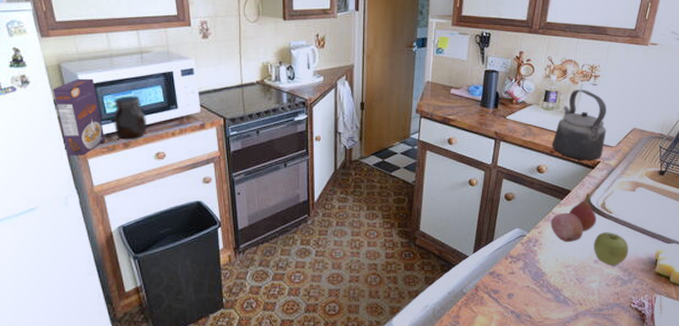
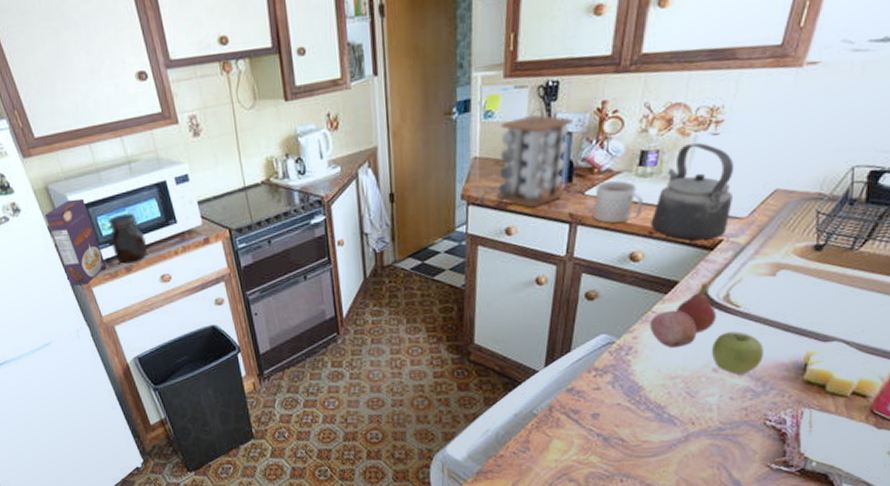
spice rack: none [443,49,499,125] -> present [497,106,573,208]
mug: none [511,110,546,143] -> present [592,180,643,224]

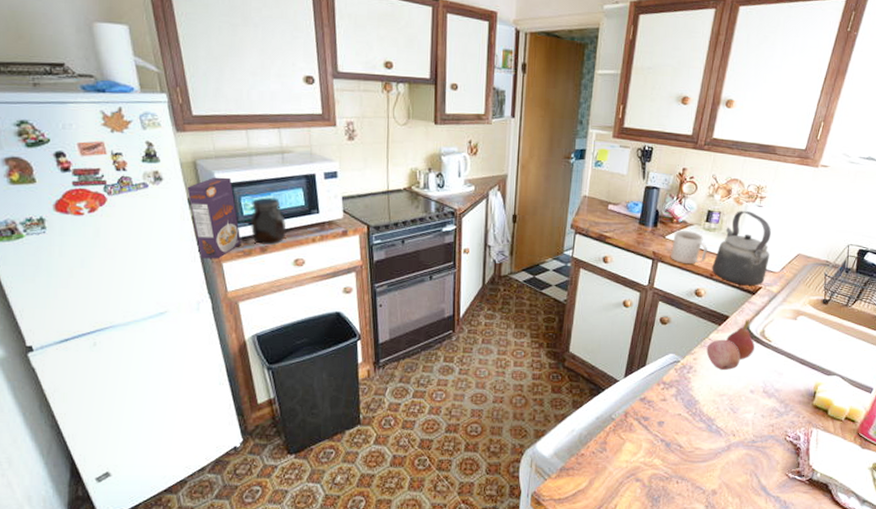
spice rack: present [497,106,573,208] -> none [599,163,661,243]
fruit: present [712,331,763,374] -> none [750,361,787,396]

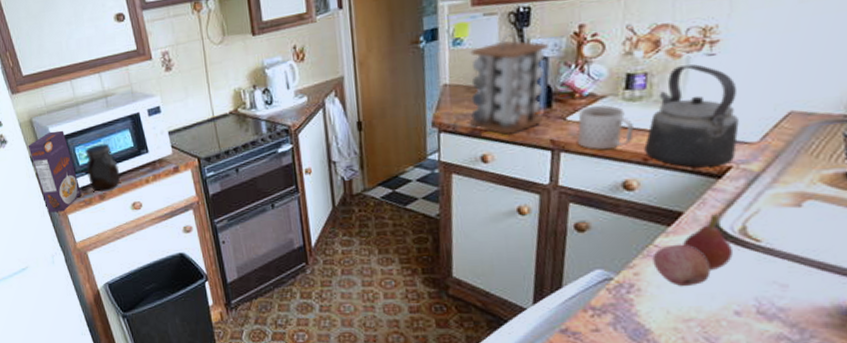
spice rack: none [599,163,661,243] -> present [470,32,548,134]

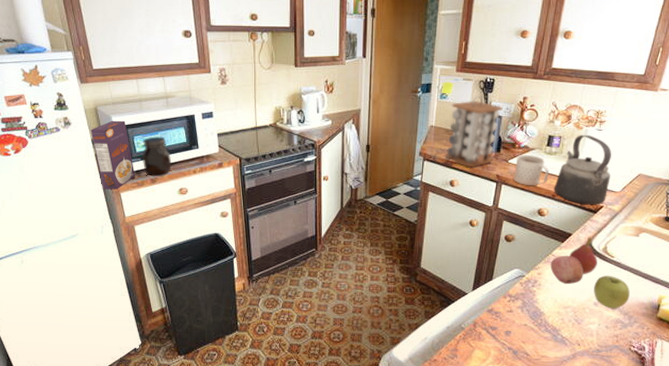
fruit: none [731,269,797,319] -> present [594,276,630,309]

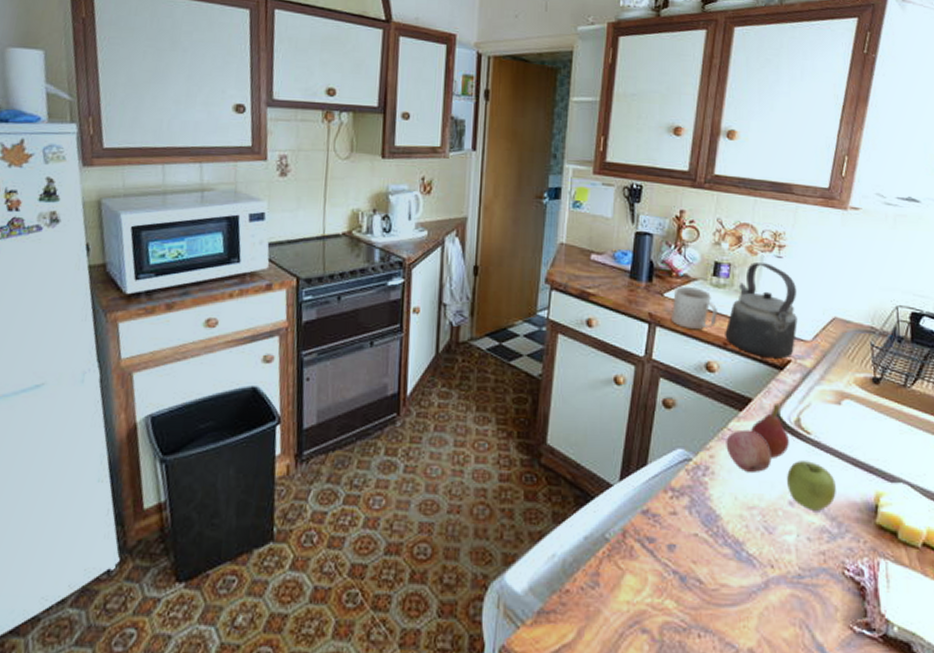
cereal box: present [90,120,135,190] -> none [86,218,144,318]
jar: present [142,136,172,177] -> none [157,243,200,302]
spice rack: present [446,94,503,168] -> none [580,204,654,302]

